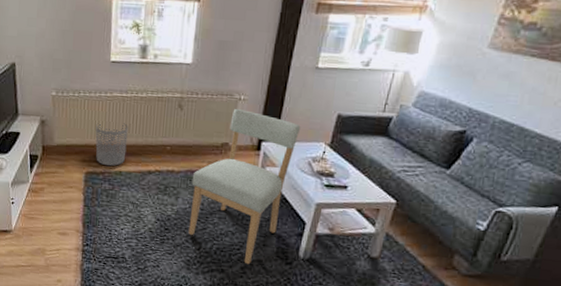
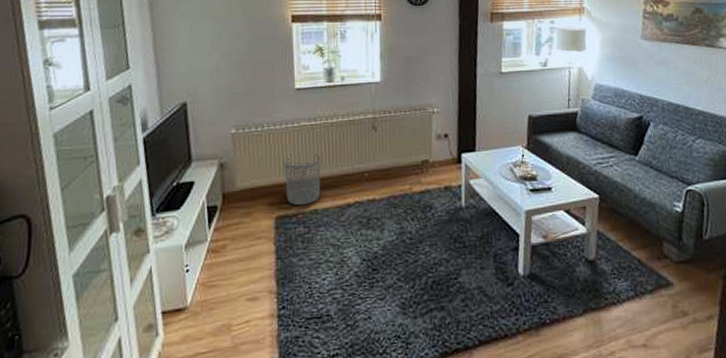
chair: present [188,108,301,265] -> none [395,122,497,295]

